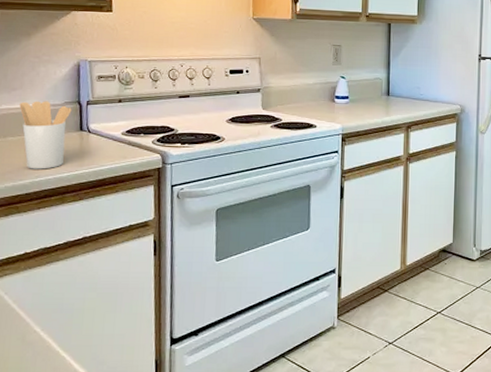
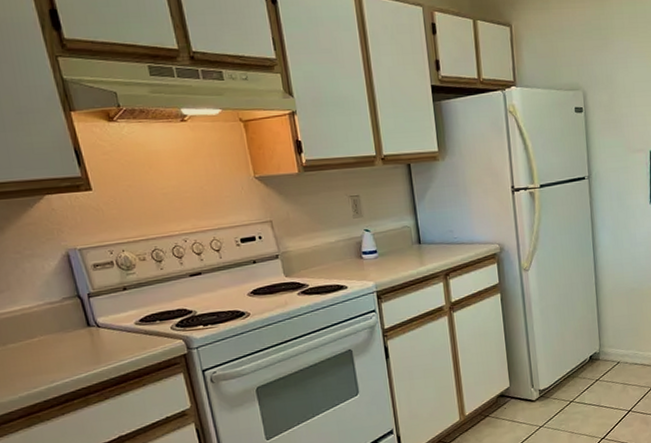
utensil holder: present [19,101,72,169] -> none [11,299,78,375]

